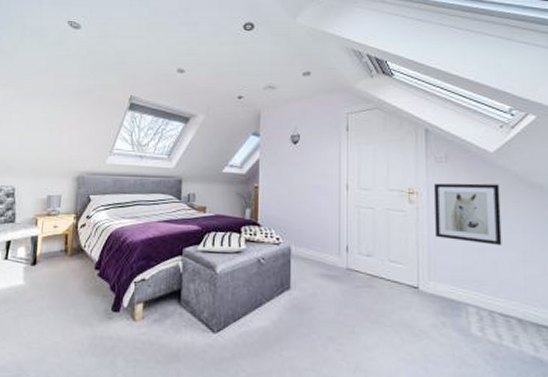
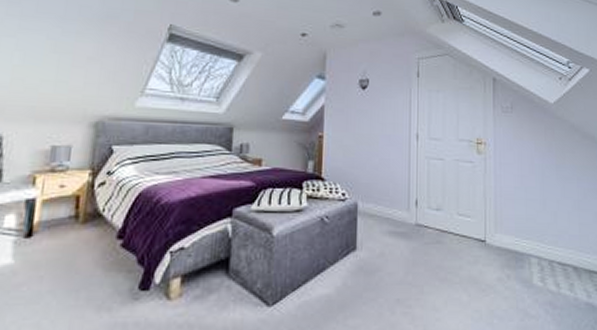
wall art: present [434,183,502,246] -> none [501,133,560,196]

